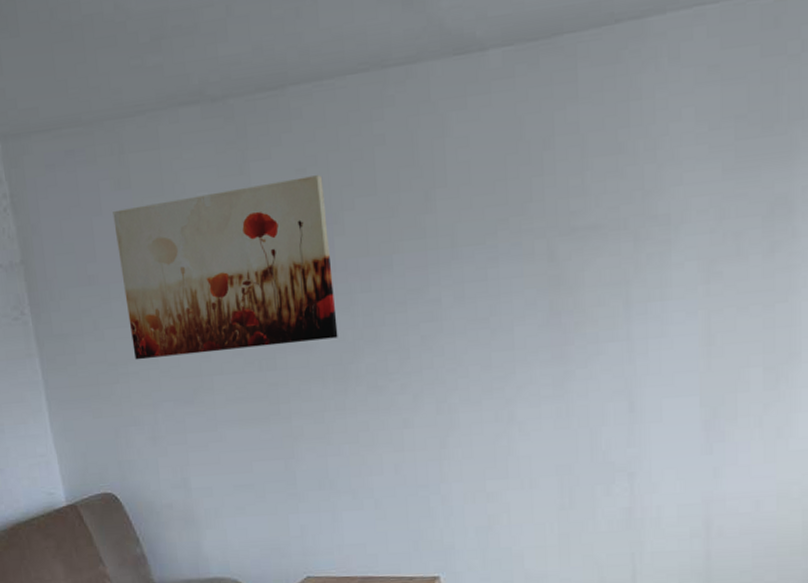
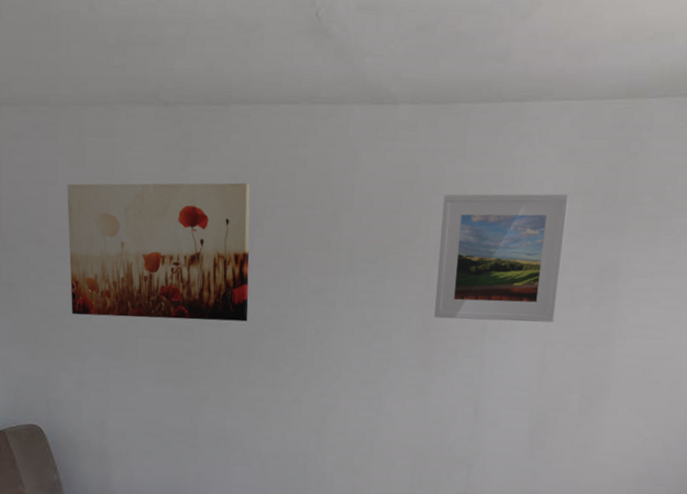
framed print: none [557,120,718,300] -> present [434,193,569,323]

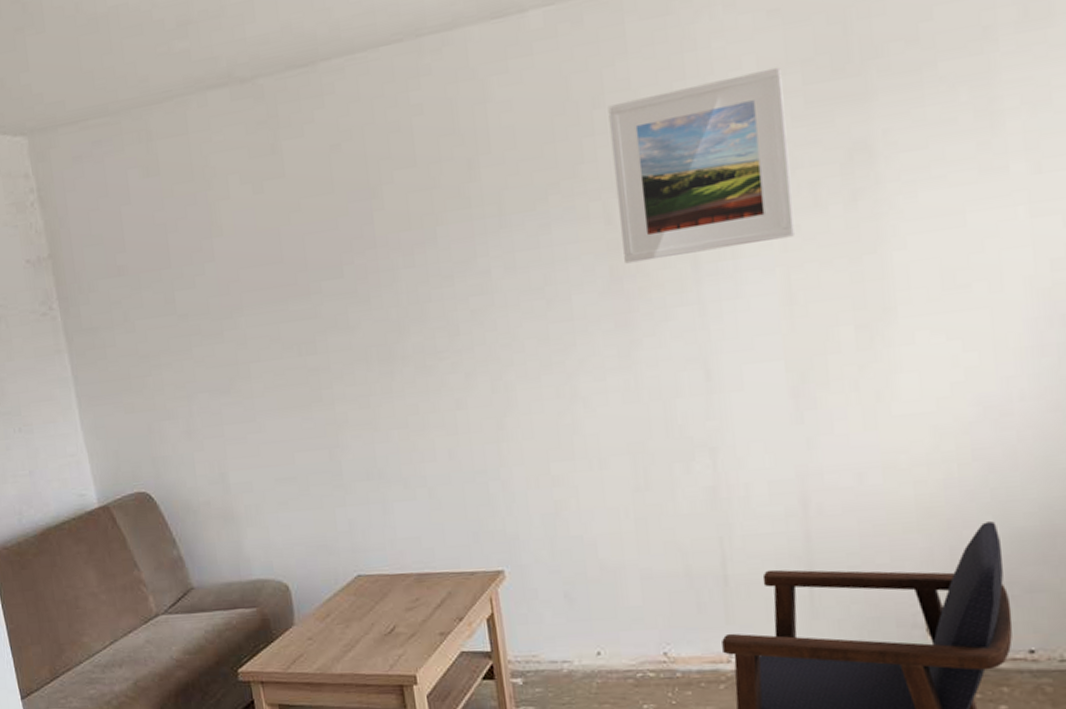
wall art: present [67,182,251,322] -> none [141,149,382,351]

